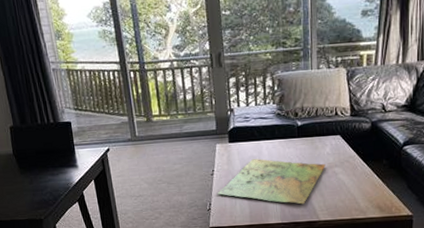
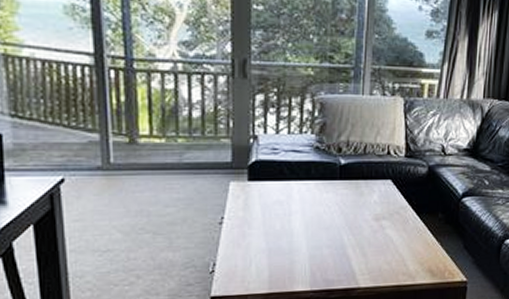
board game: present [218,158,326,205] -> none [226,204,371,267]

